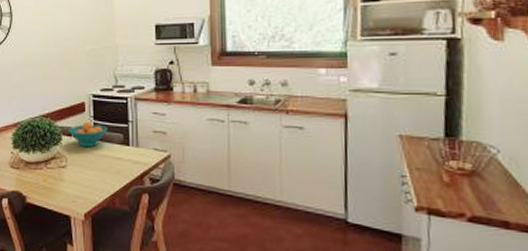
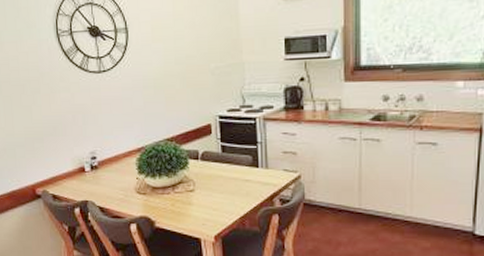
fruit bowl: present [68,121,108,148] -> none [194,144,236,171]

